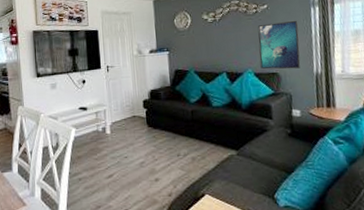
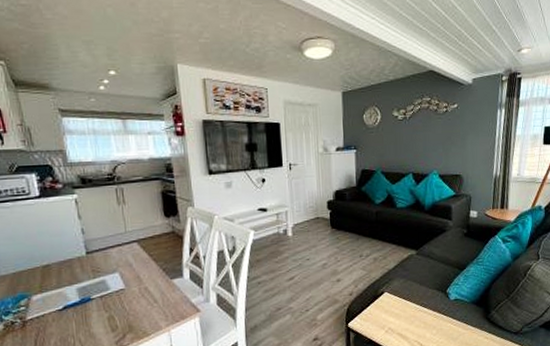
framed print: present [257,20,301,69] -> none [445,122,485,171]

